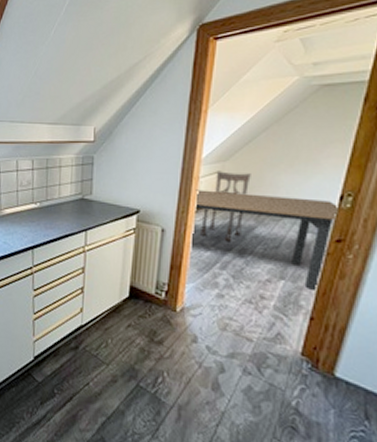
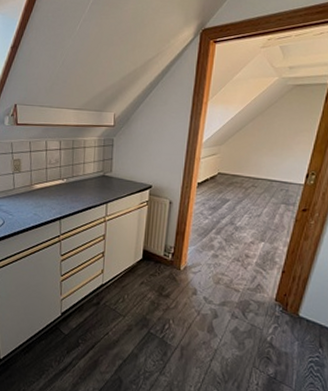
dining table: present [195,189,340,290] -> none [196,168,306,249]
dining chair: present [199,171,251,242] -> none [199,153,241,212]

